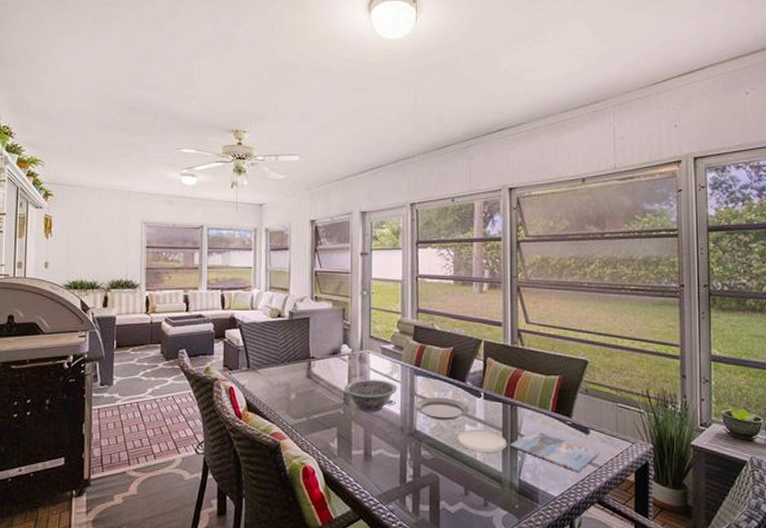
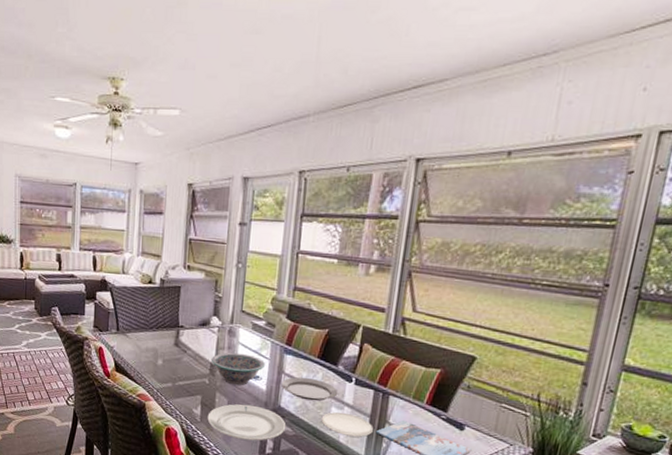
plate: none [345,431,424,470] -> present [207,404,287,441]

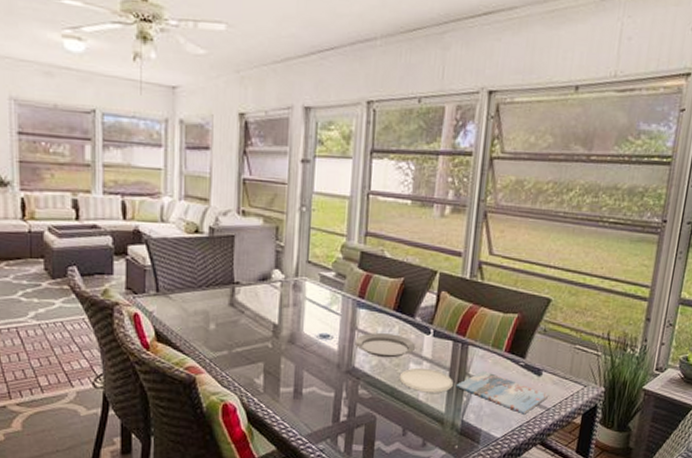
plate: present [207,404,287,441] -> none [271,368,362,409]
decorative bowl: present [210,352,266,386] -> none [273,309,337,348]

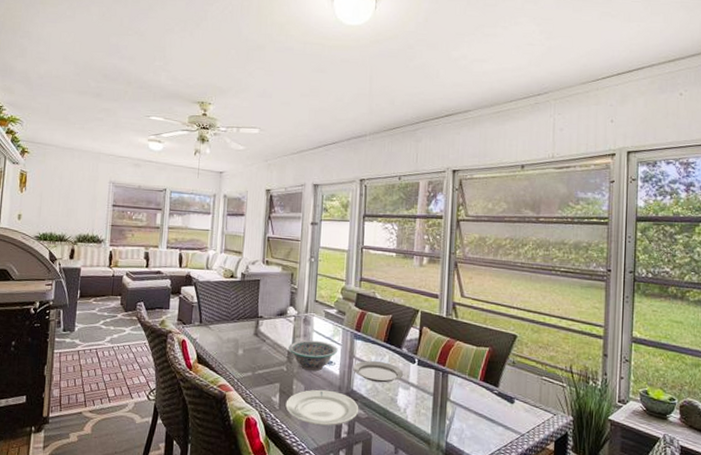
plate: none [271,368,362,409] -> present [285,389,359,426]
decorative bowl: none [273,309,337,348] -> present [288,339,338,372]
plate: present [399,367,453,393] -> none [390,392,437,416]
magazine: present [455,371,550,415] -> none [439,397,523,439]

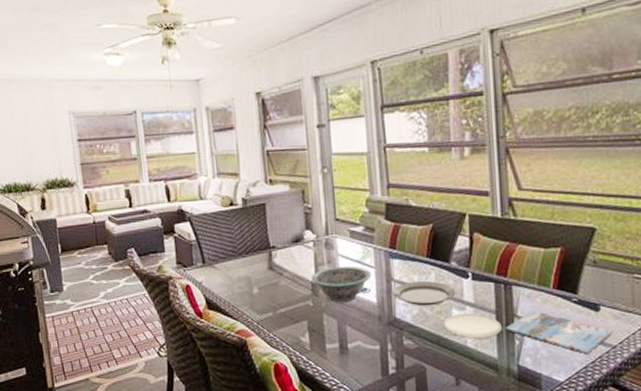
plate: present [285,389,359,426] -> none [317,321,407,363]
plate: none [390,392,437,416] -> present [443,313,502,339]
magazine: none [439,397,523,439] -> present [505,311,613,355]

